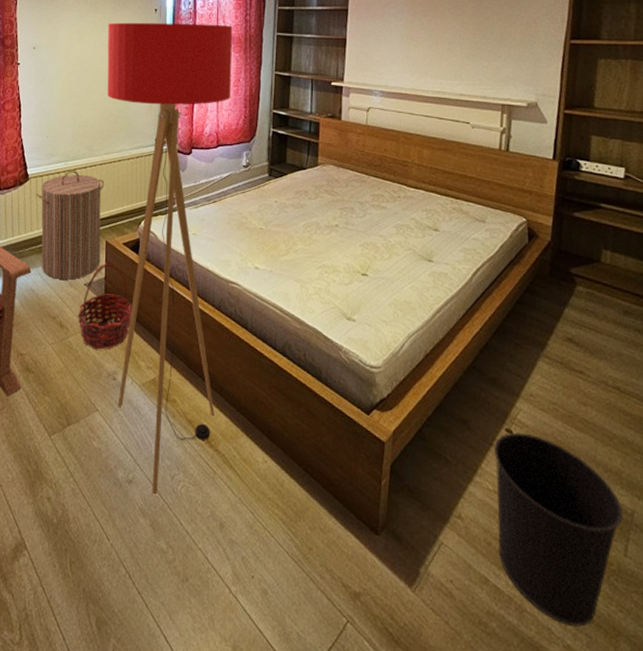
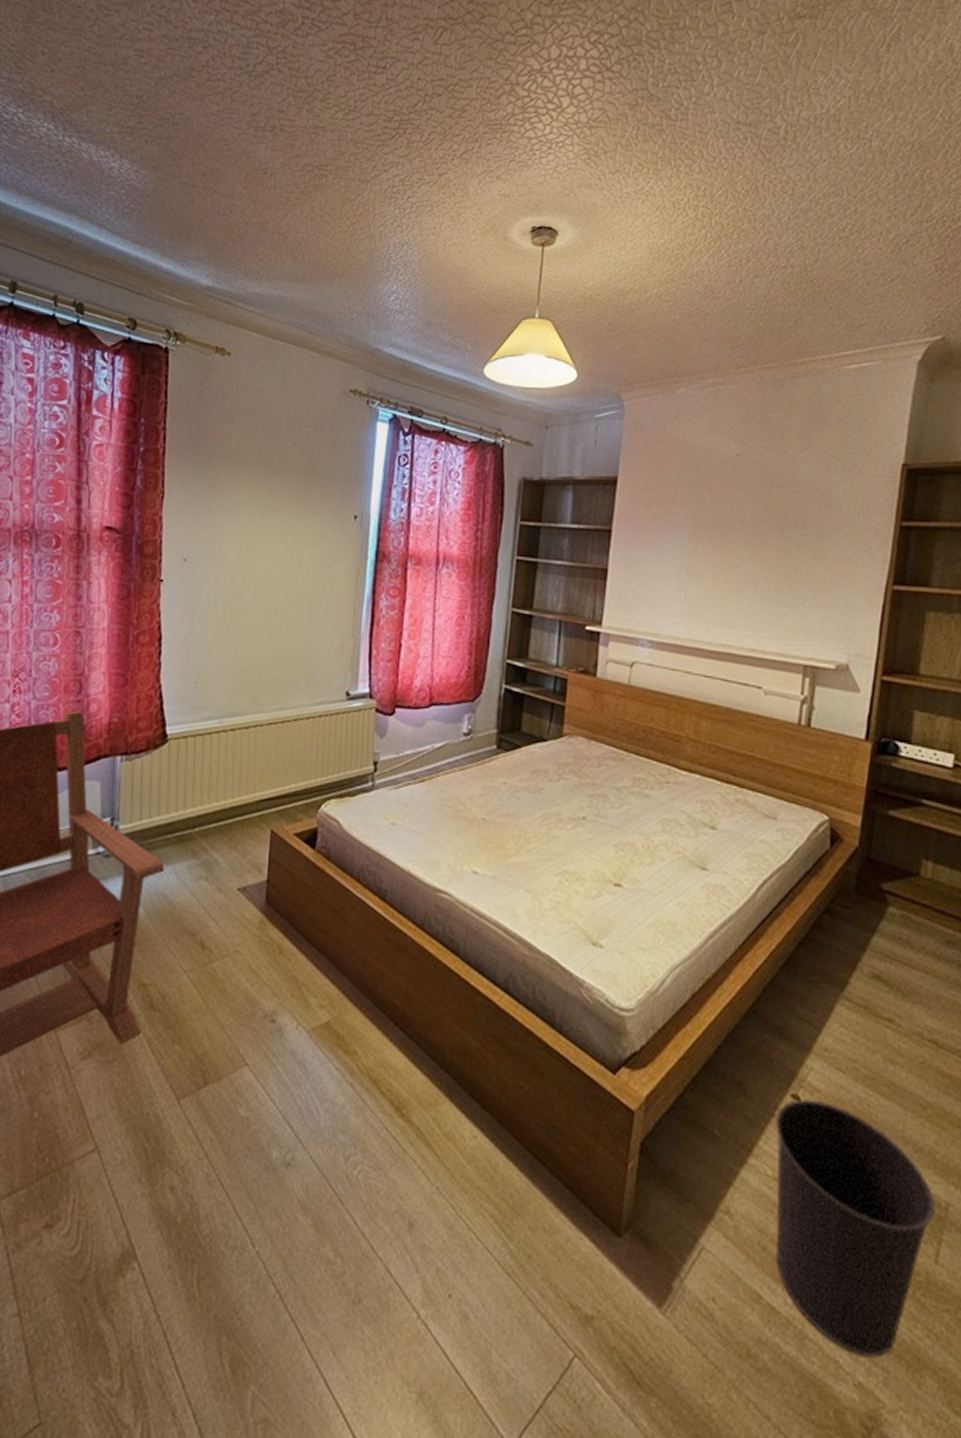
laundry hamper: present [35,170,105,280] -> none [175,731,274,882]
basket: present [77,263,132,350] -> none [226,861,302,980]
floor lamp: present [107,22,233,495] -> none [276,531,459,1183]

